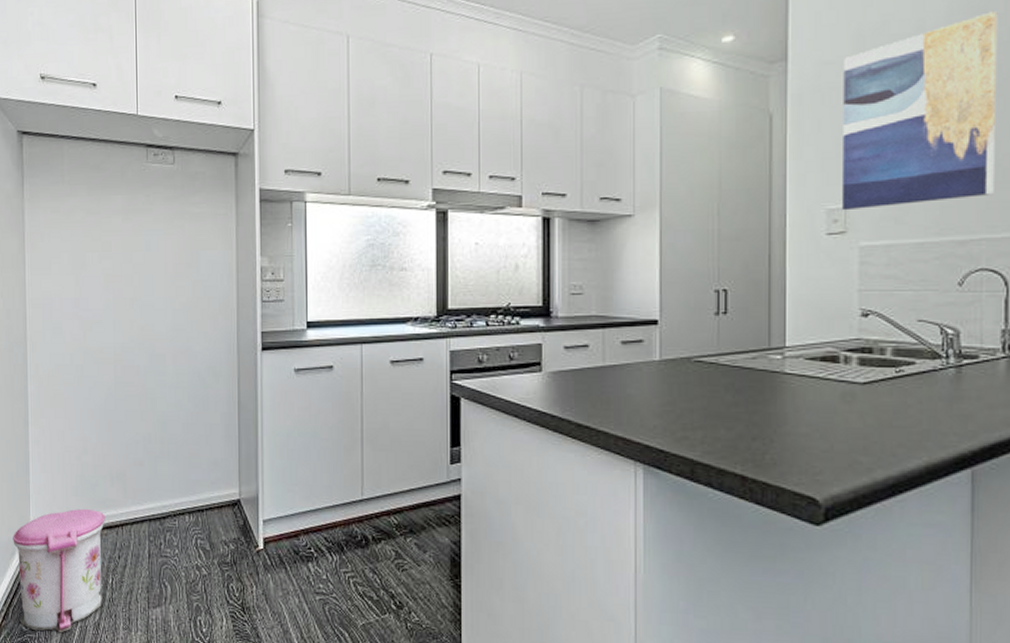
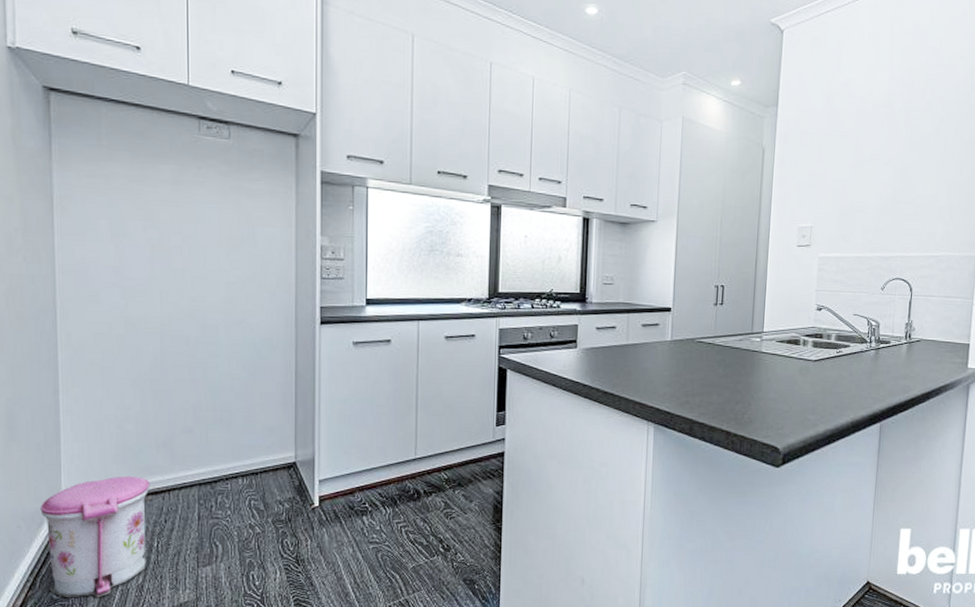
wall art: present [843,11,998,211] -> none [809,87,920,229]

